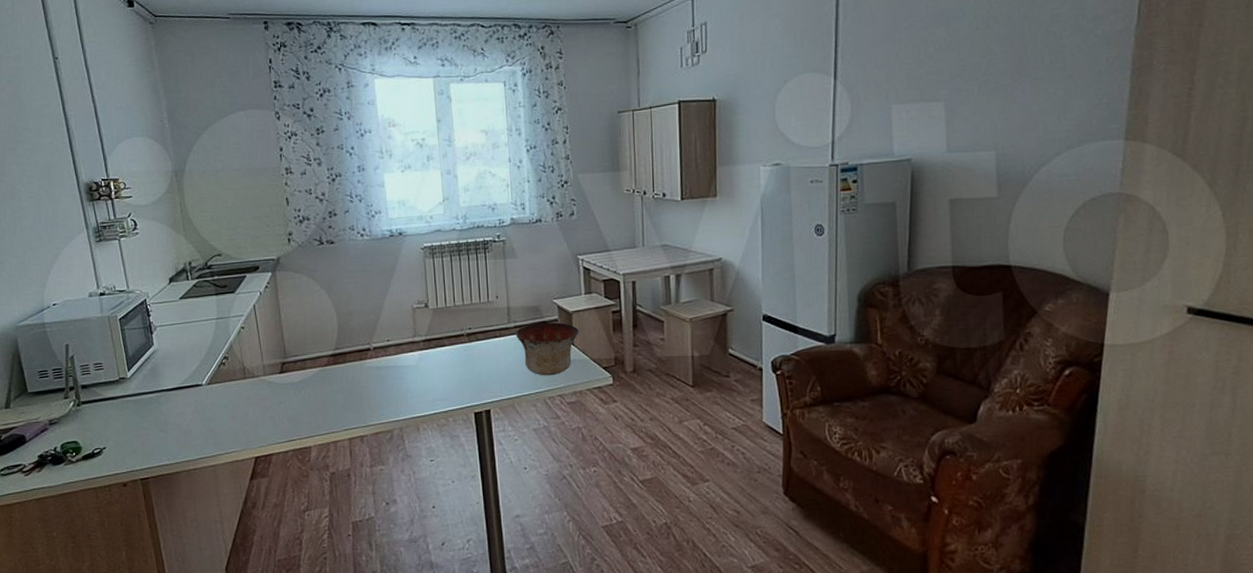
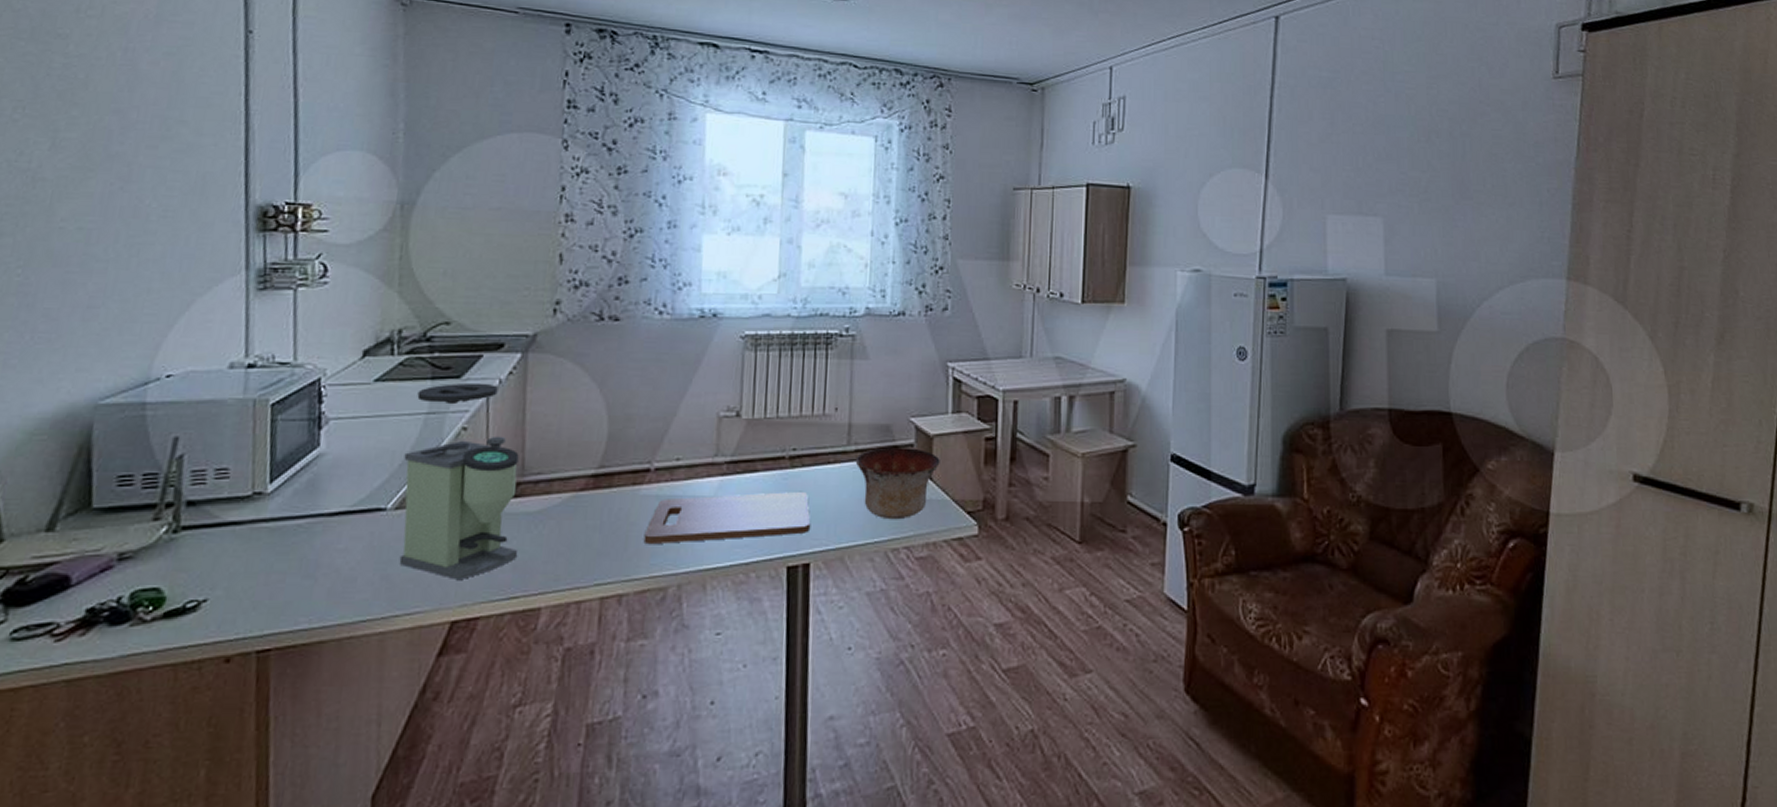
coffee grinder: none [207,295,291,430] -> present [399,382,519,581]
cutting board: none [372,358,487,401] -> present [643,491,810,545]

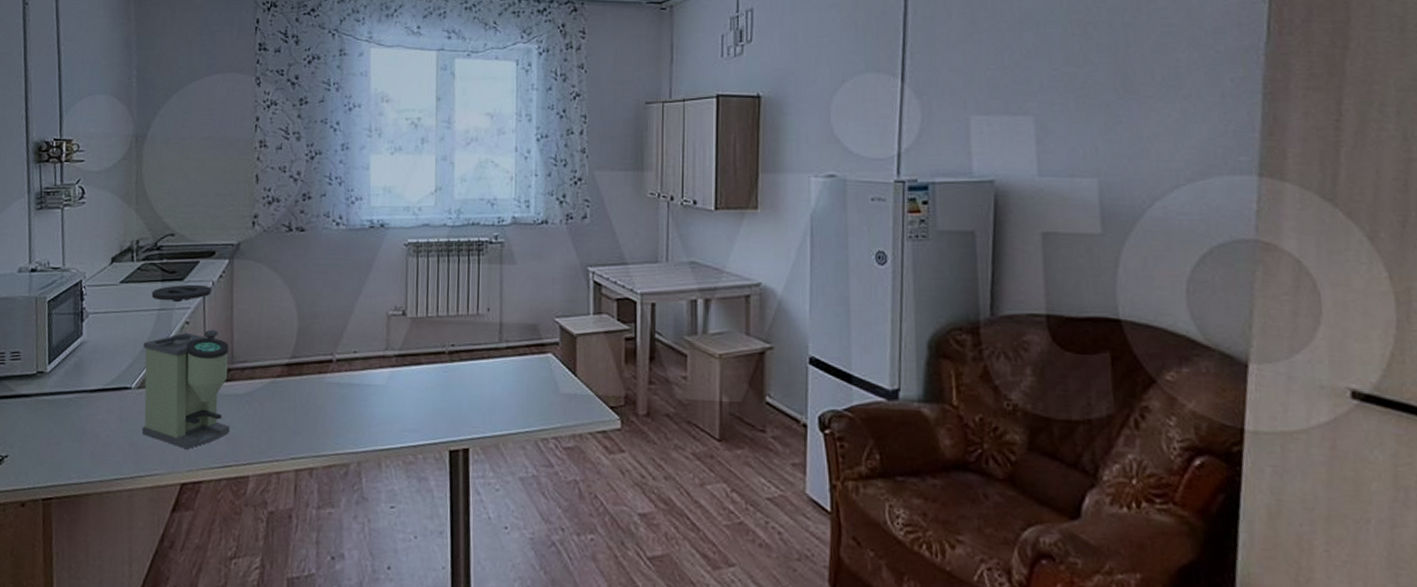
cutting board: present [643,491,810,545] -> none [329,383,468,426]
bowl: present [855,447,940,520] -> none [506,345,584,412]

